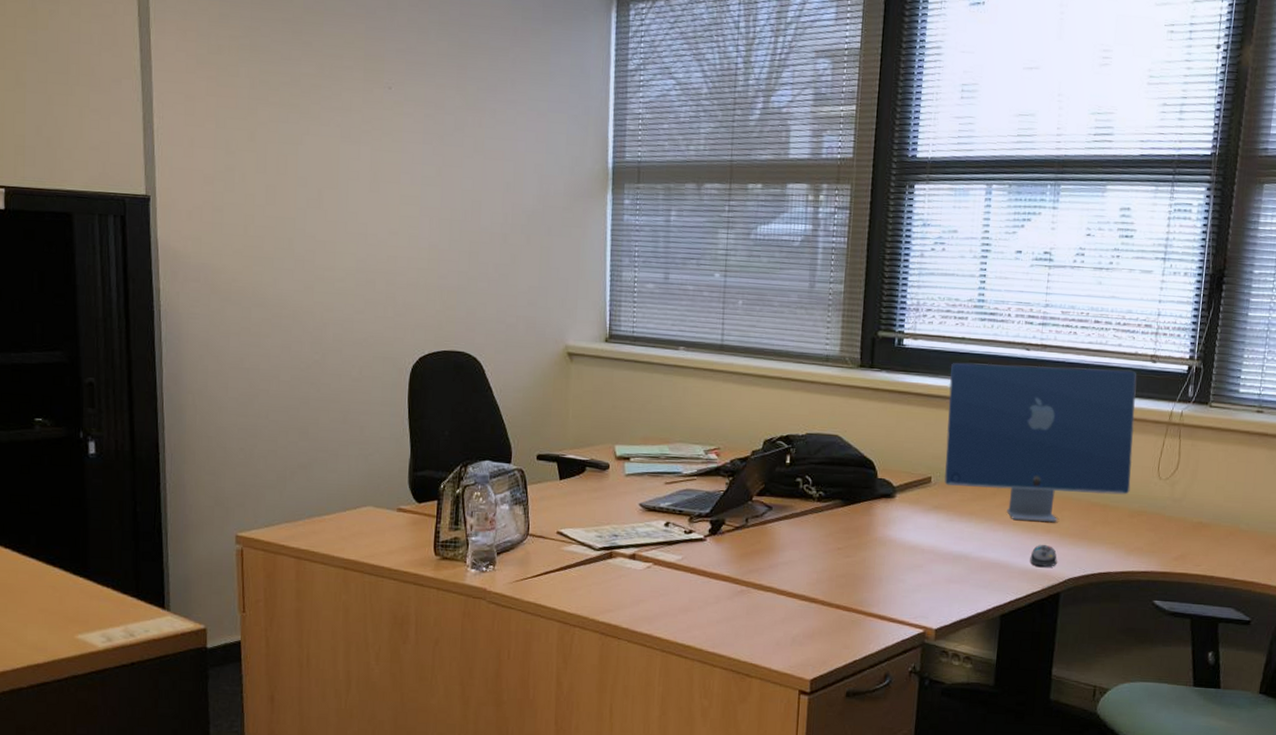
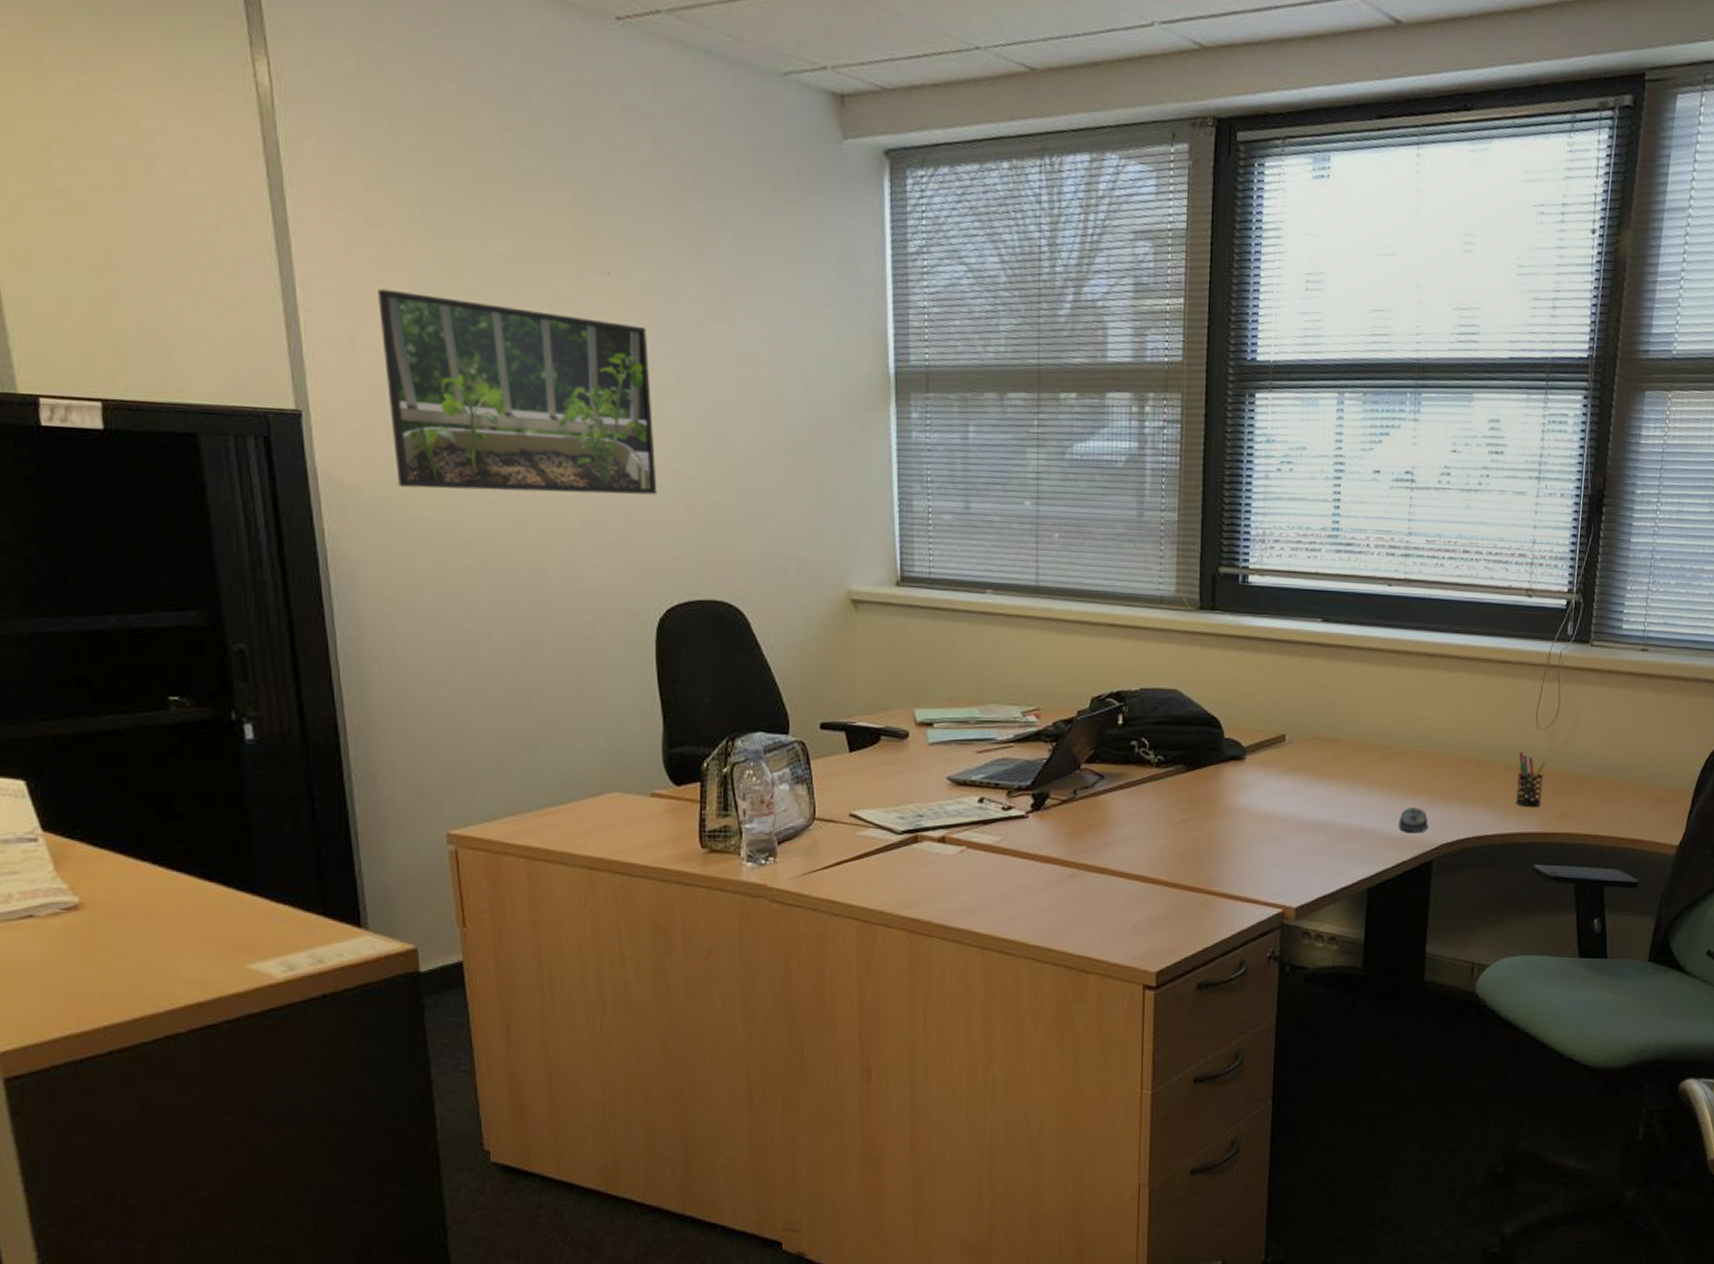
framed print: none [213,101,418,265] -> present [378,288,658,495]
computer monitor: present [944,362,1137,523] -> none [1300,601,1511,782]
pen holder: none [1138,498,1167,549] -> present [1516,751,1547,807]

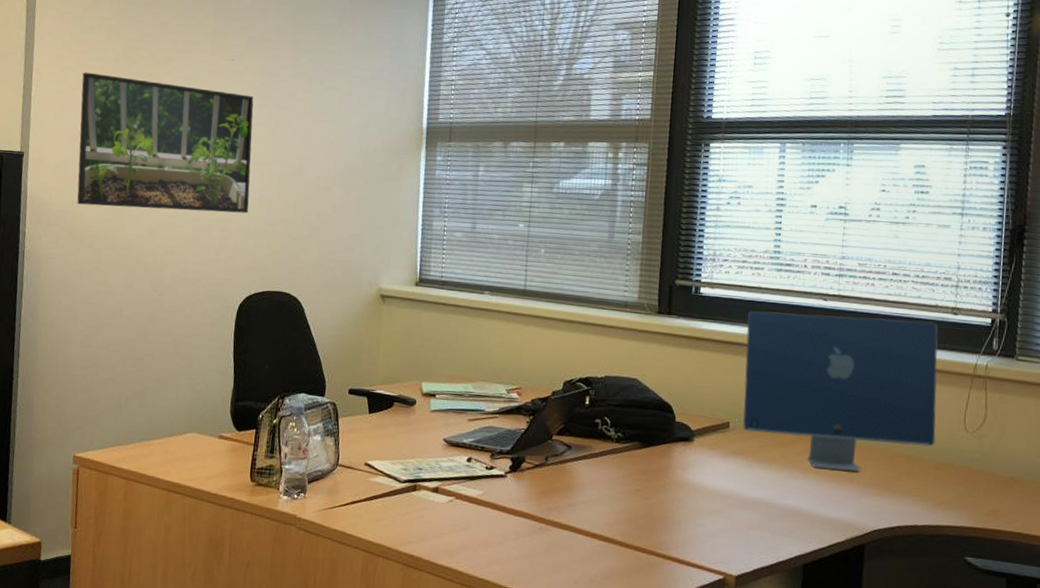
computer monitor: none [1300,601,1511,782] -> present [743,311,938,473]
computer mouse: present [1398,807,1429,832] -> none [832,493,861,518]
pen holder: present [1516,751,1547,807] -> none [946,451,976,503]

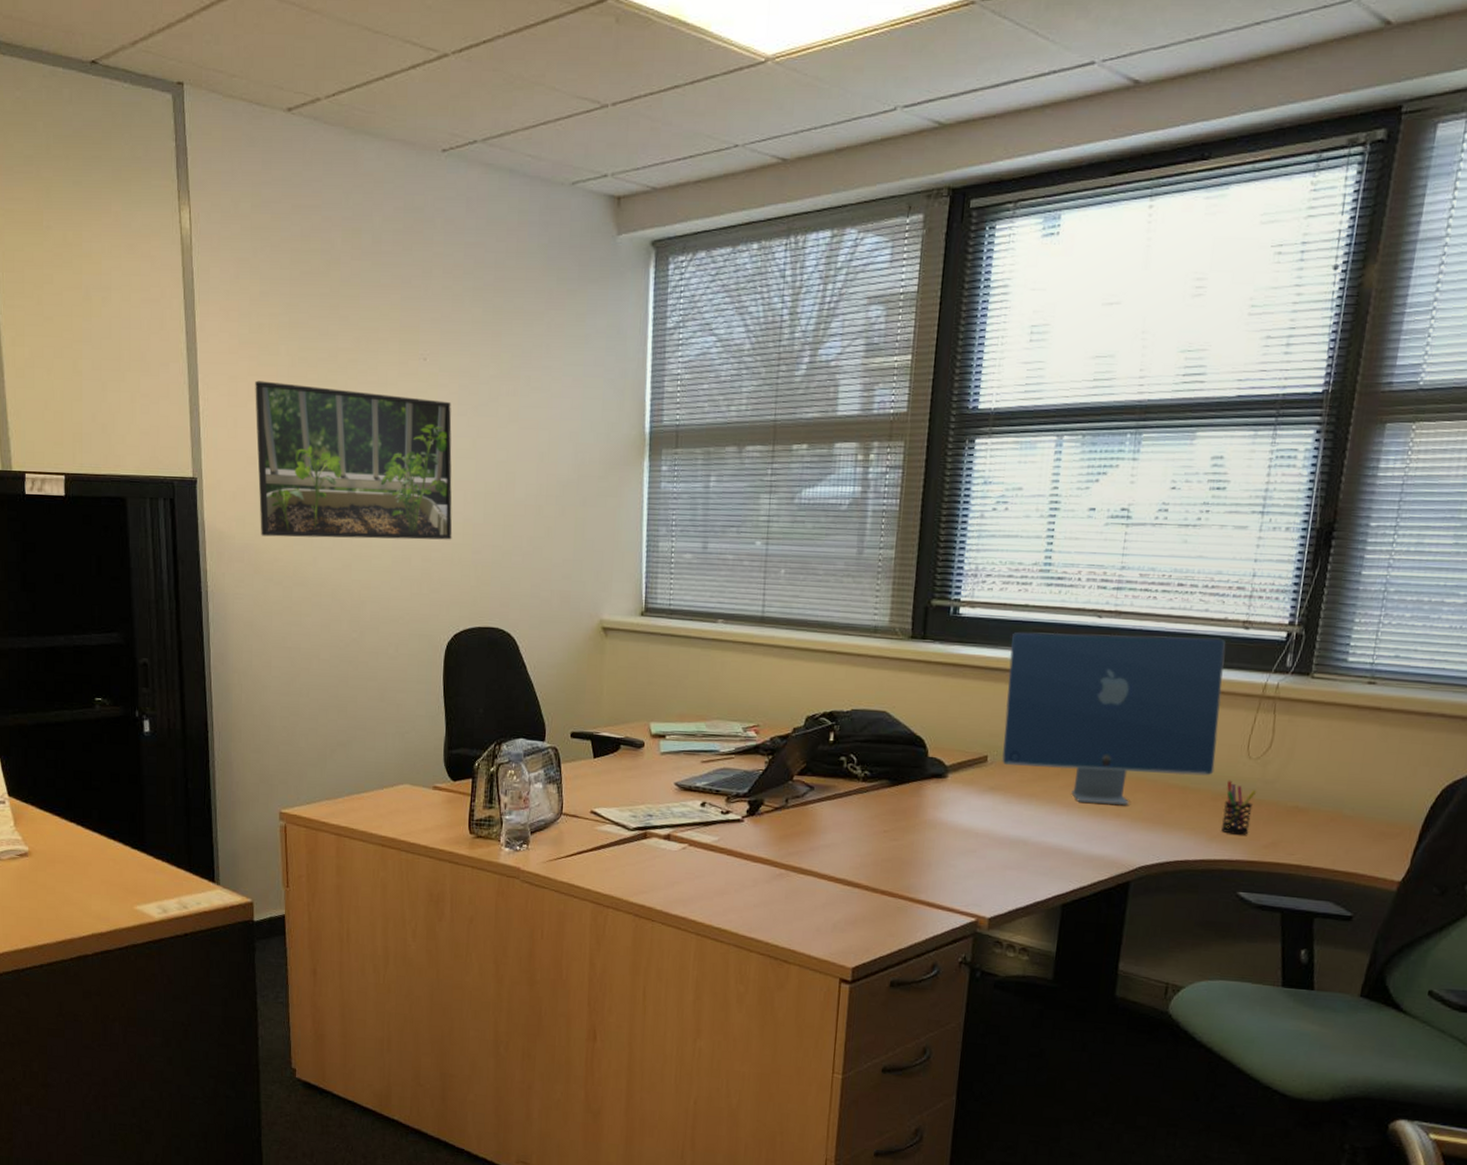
pen holder: none [946,451,976,503] -> present [1221,780,1257,835]

